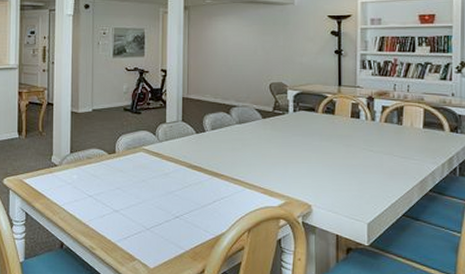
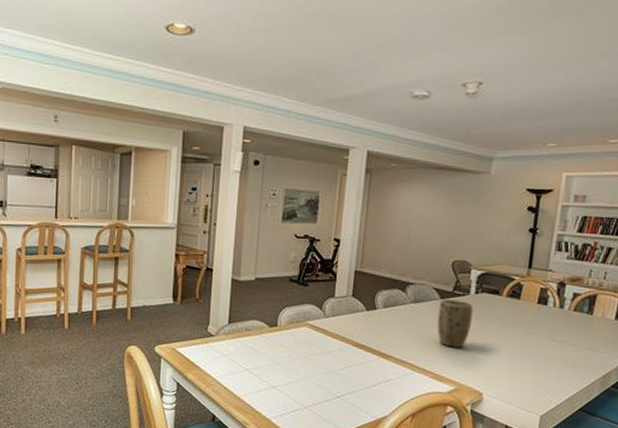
plant pot: none [261,119,294,163] -> present [437,299,474,348]

